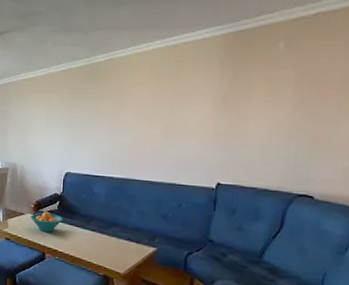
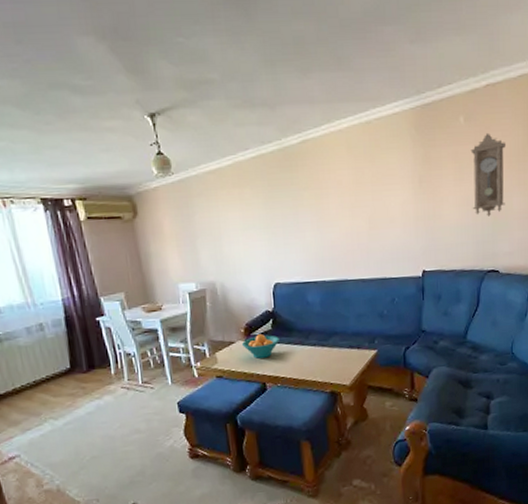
pendulum clock: none [284,58,336,140] -> present [470,132,505,217]

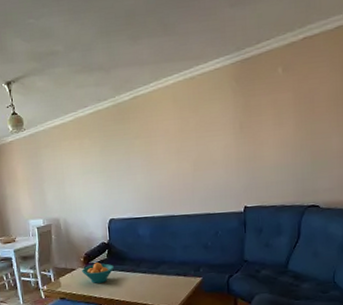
pendulum clock: present [470,132,505,217] -> none [289,80,324,156]

